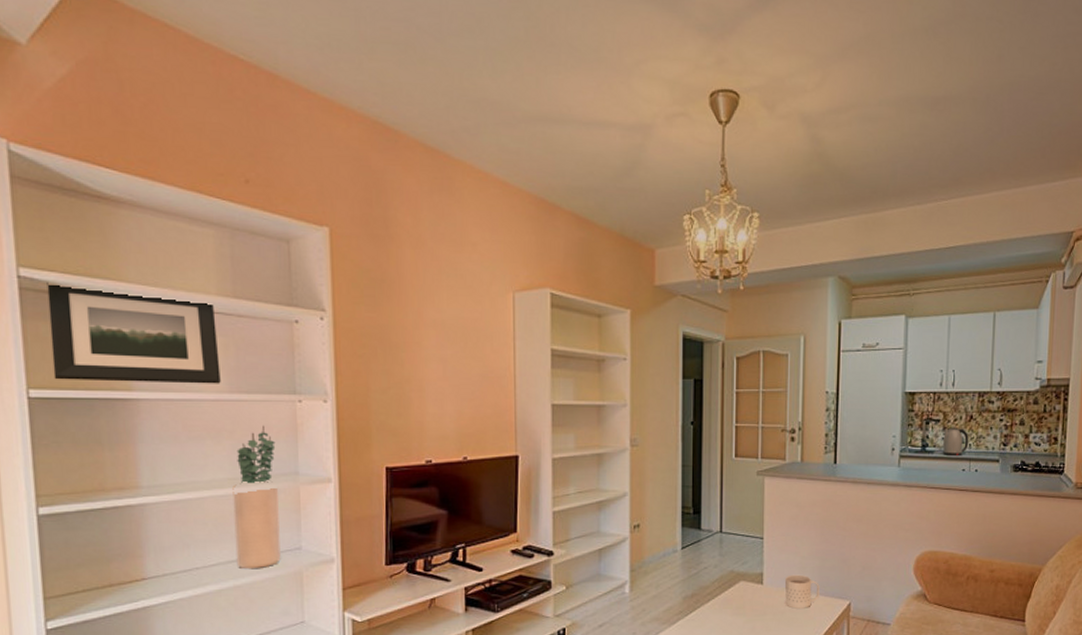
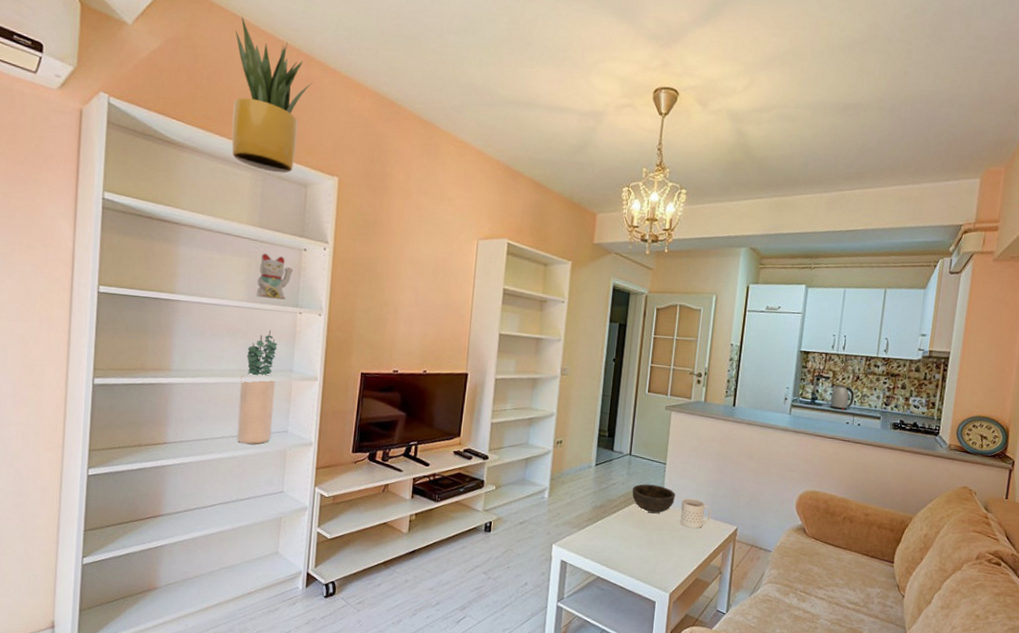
picture frame: present [47,282,221,384] -> none [119,204,244,294]
planter: none [169,26,282,227] -> present [231,16,313,173]
decorative figurine: none [238,329,285,386] -> present [256,252,294,300]
bowl: none [727,564,777,597] -> present [632,484,675,514]

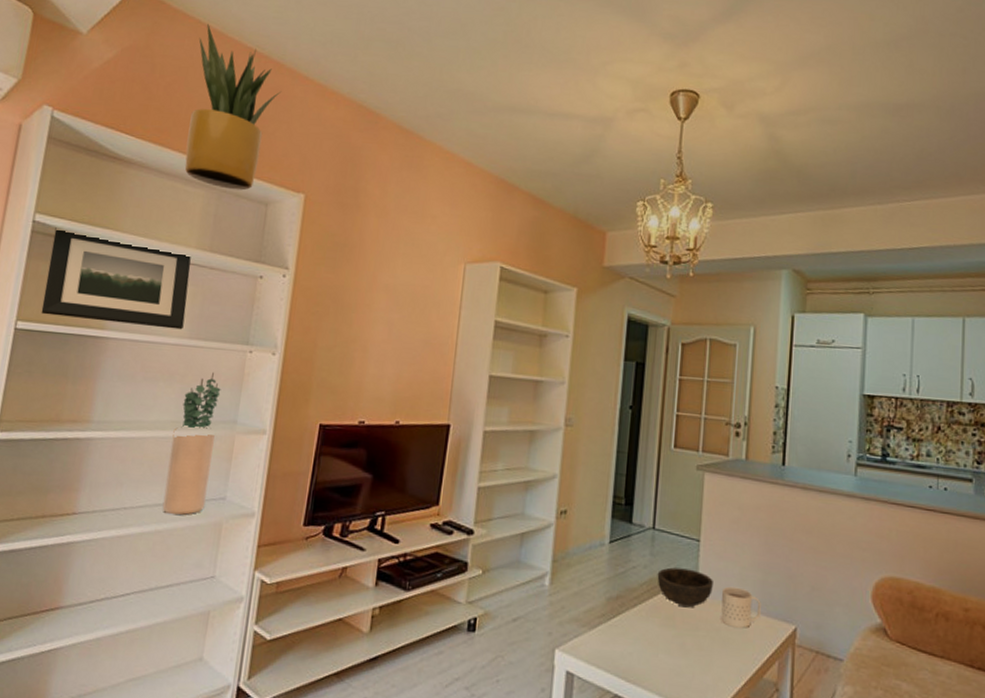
picture frame: none [119,204,244,294] -> present [41,227,191,330]
decorative figurine: present [256,252,294,300] -> none [199,281,246,336]
kettle: present [830,385,855,411] -> none [906,437,937,471]

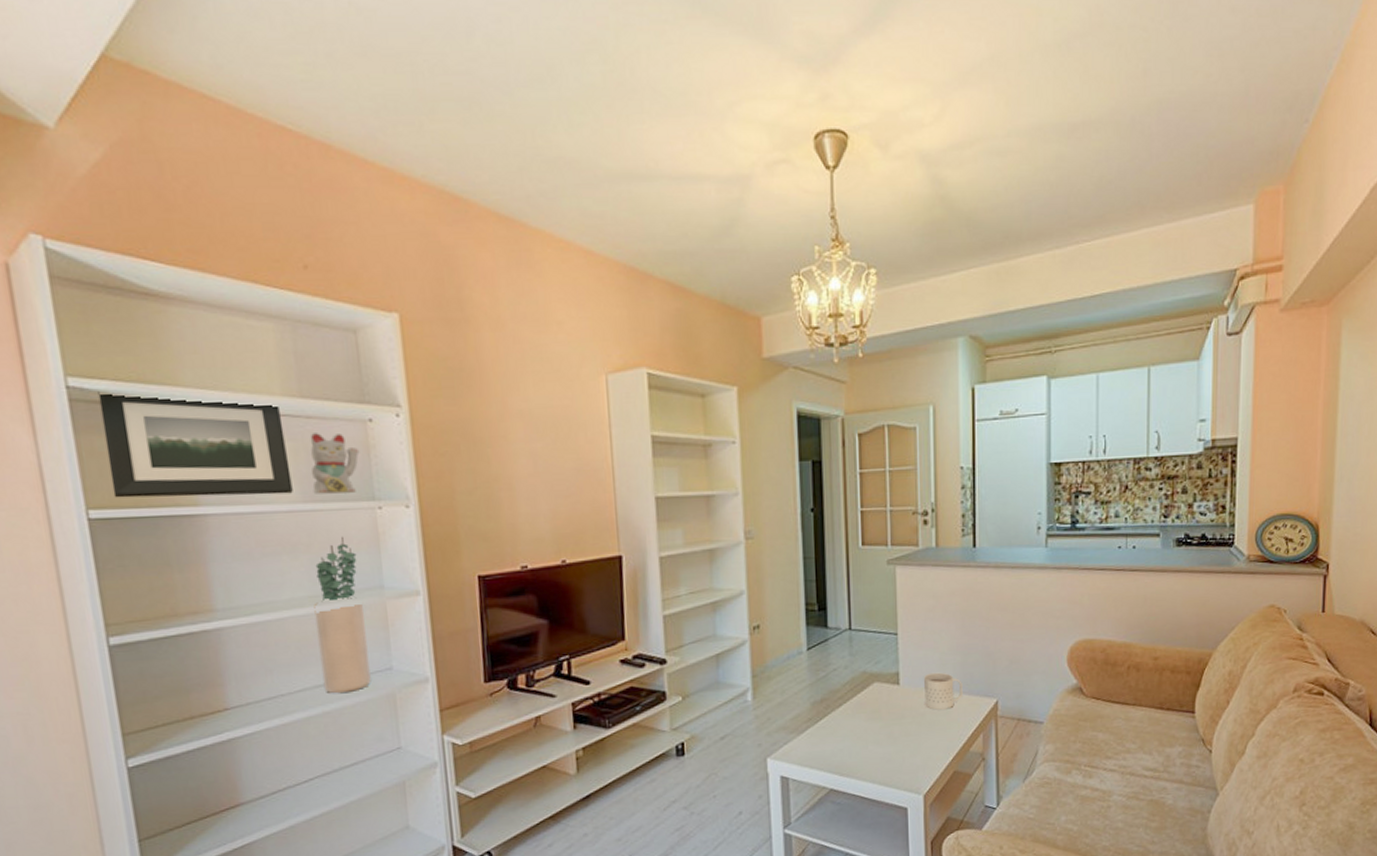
planter: present [184,23,282,191] -> none [209,96,338,318]
decorative figurine: none [199,281,246,336] -> present [310,431,360,494]
bowl: present [657,567,713,608] -> none [858,662,915,699]

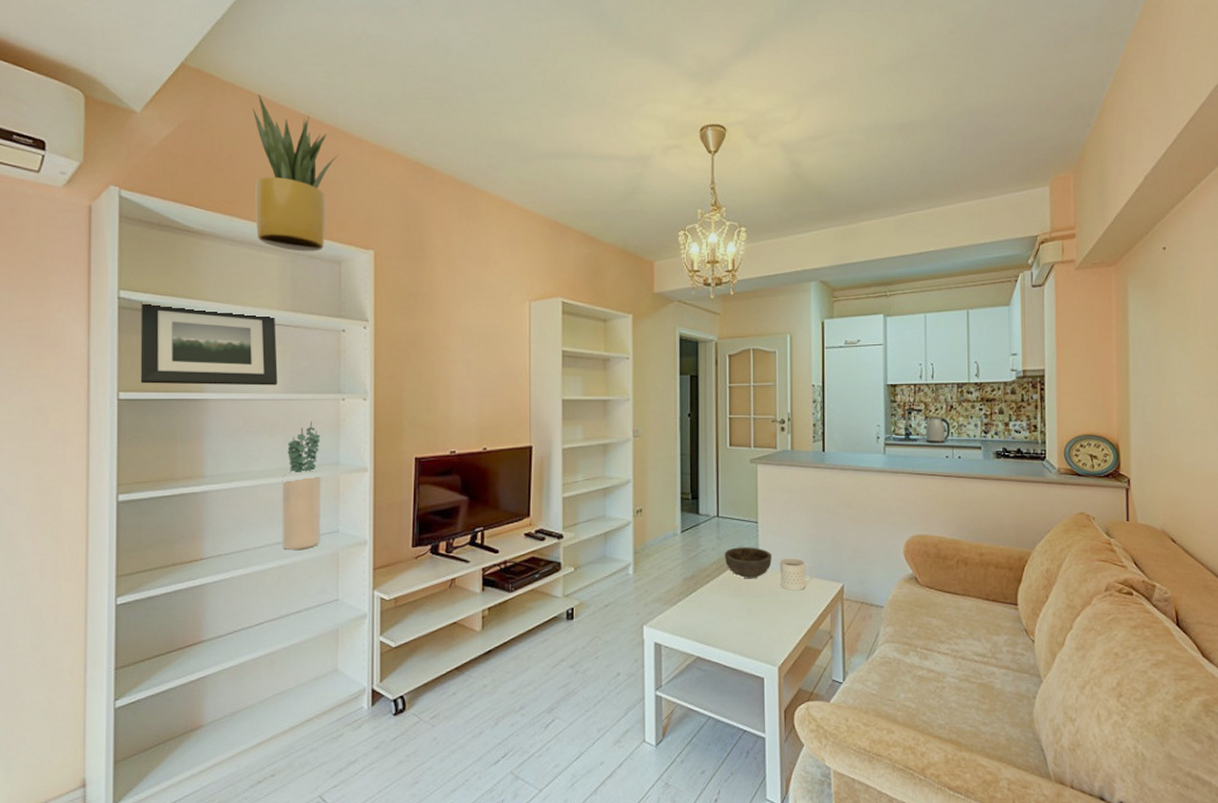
planter: none [209,96,338,318] -> present [252,93,339,252]
decorative figurine: present [310,431,360,494] -> none [293,338,333,387]
bowl: none [858,662,915,699] -> present [724,547,772,579]
kettle: none [1096,499,1125,533] -> present [926,416,951,444]

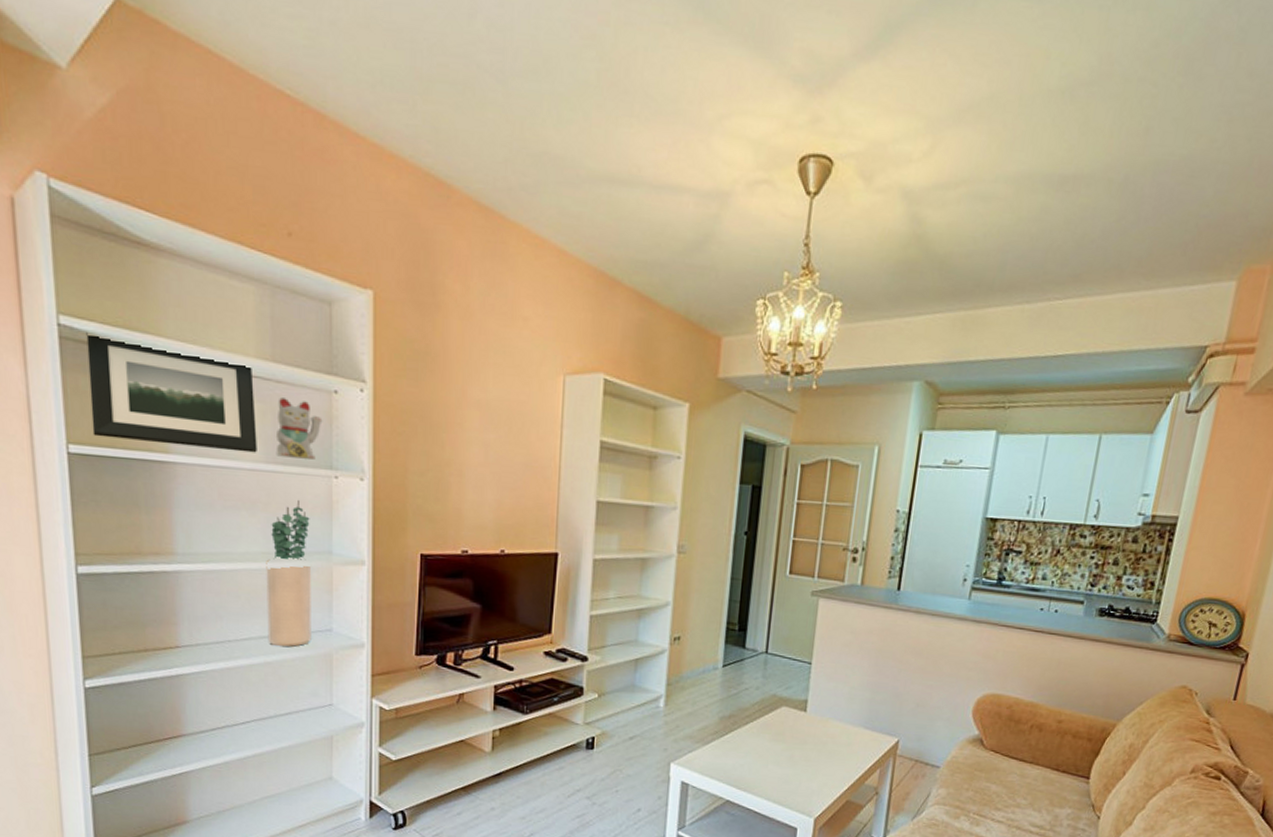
planter: present [252,93,339,252] -> none [213,53,329,286]
decorative figurine: none [293,338,333,387] -> present [275,396,323,460]
bowl: present [724,547,772,579] -> none [768,688,823,724]
mug: present [779,557,813,591] -> none [828,704,868,742]
kettle: present [926,416,951,444] -> none [1020,561,1053,594]

